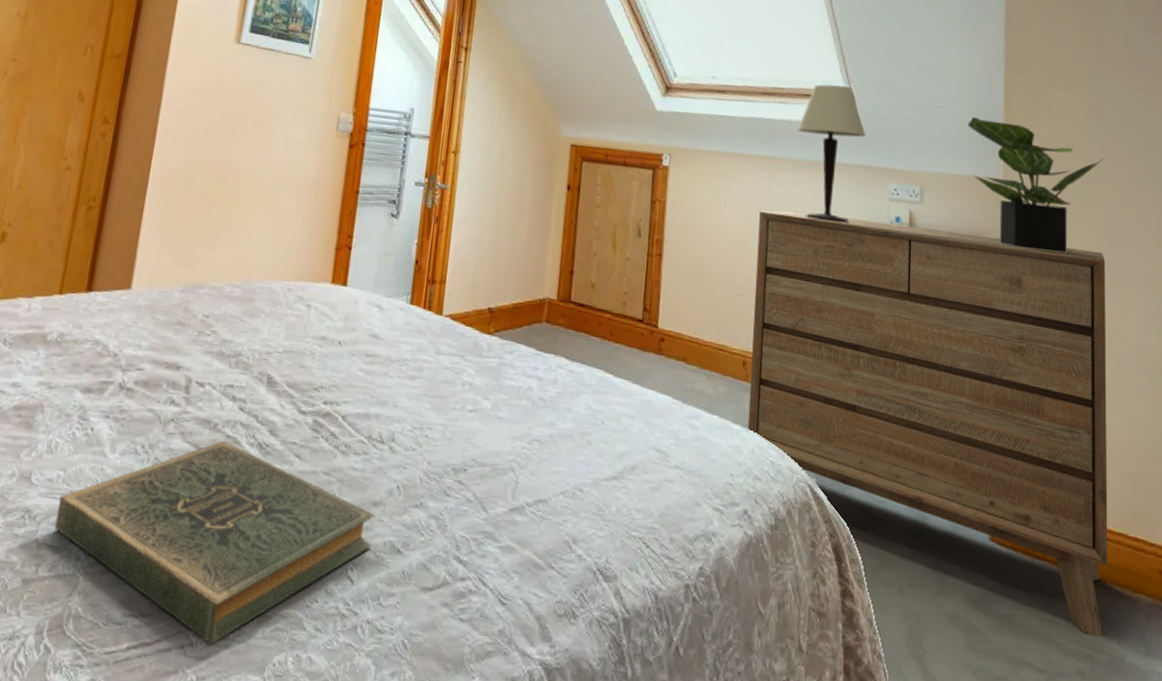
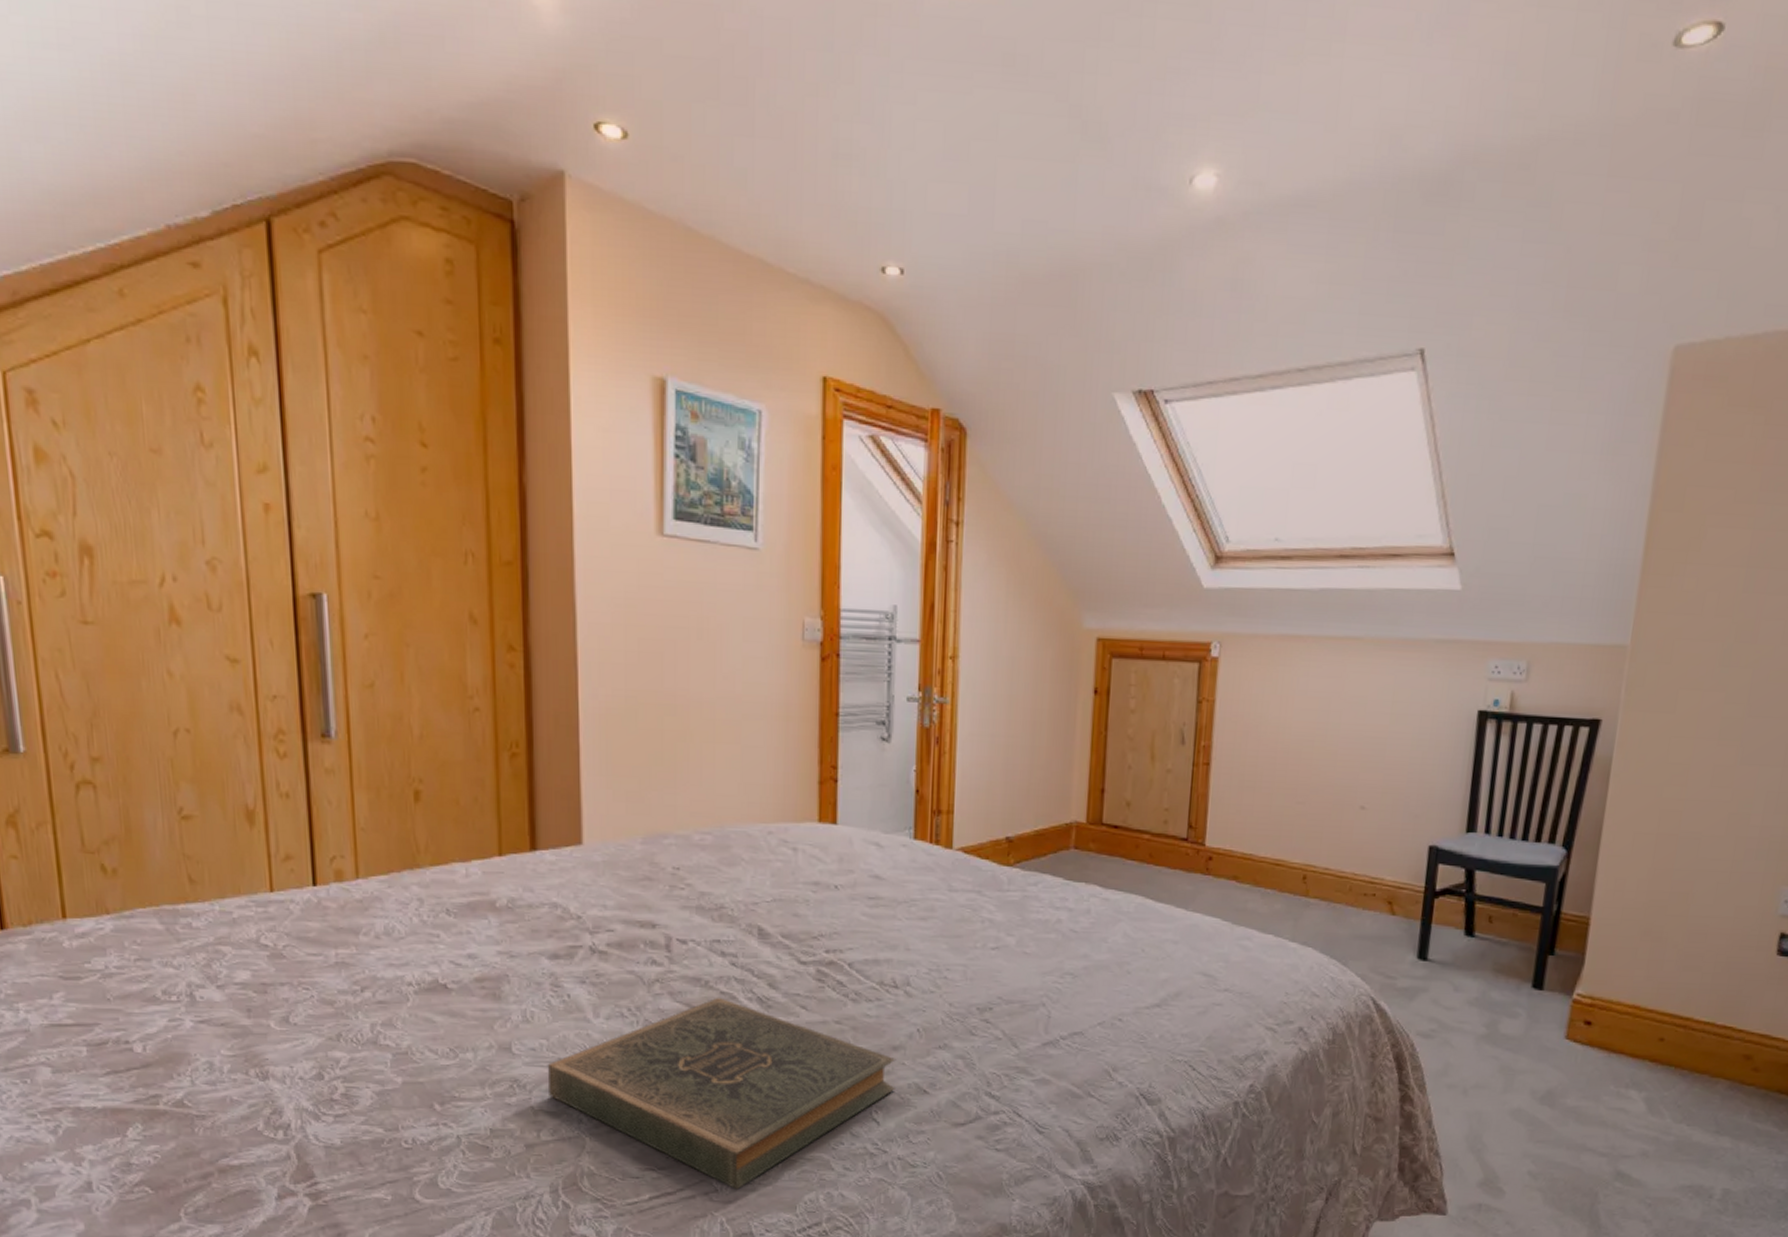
dresser: present [747,210,1108,638] -> none [1305,700,1740,1121]
table lamp: present [797,84,866,224] -> none [1380,539,1466,712]
potted plant: present [968,117,1104,253] -> none [1594,569,1758,730]

